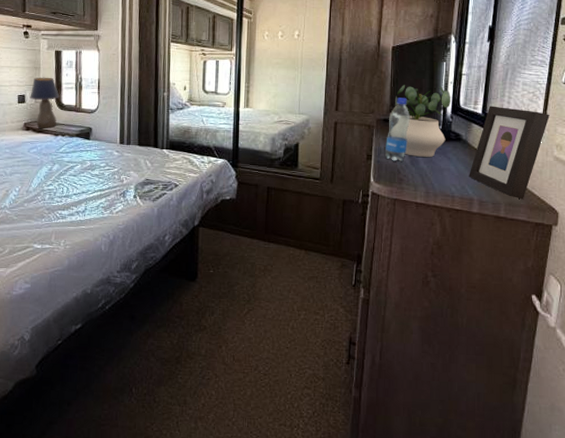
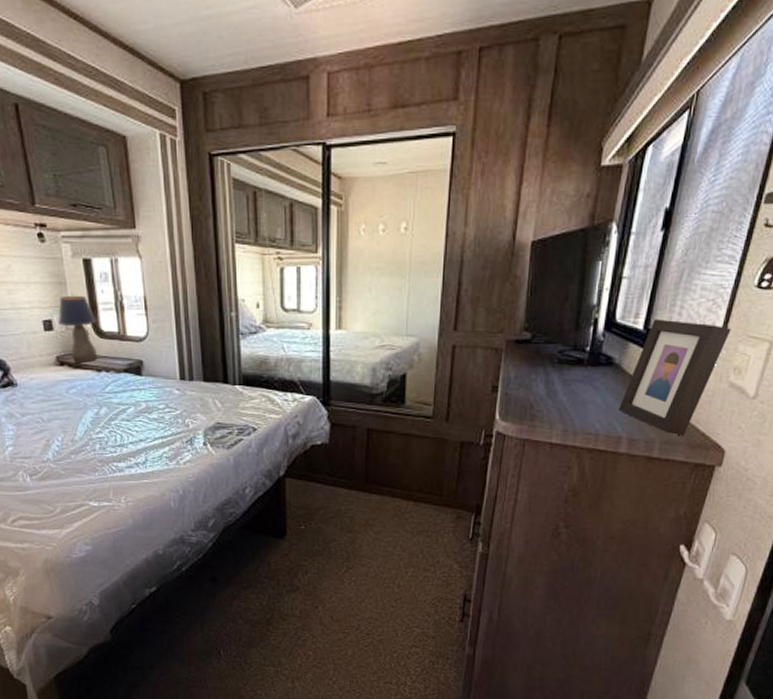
bottle: present [385,97,410,162] -> none [515,311,550,393]
potted plant: present [395,85,452,158] -> none [531,294,606,388]

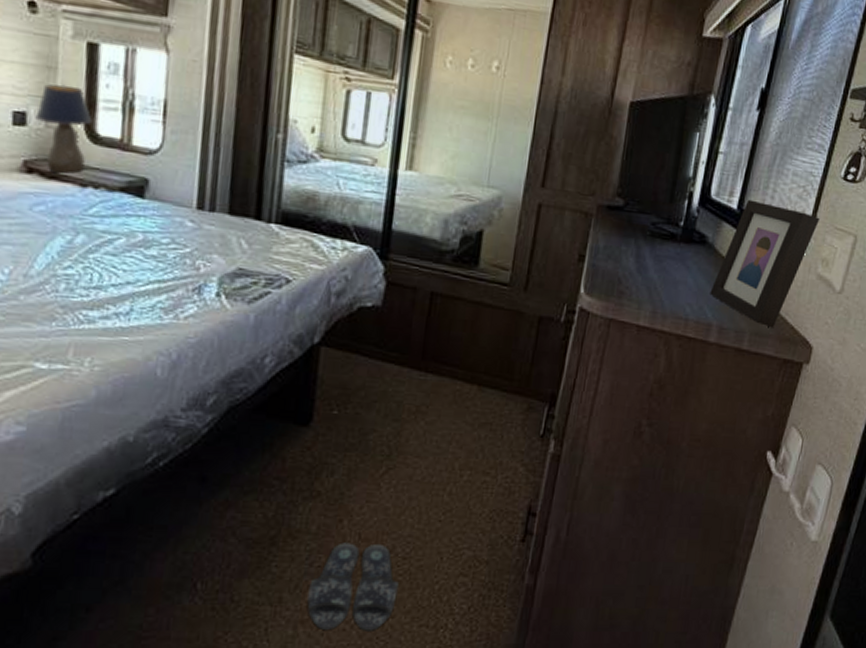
slippers: none [299,623,365,686] -> present [307,542,399,631]

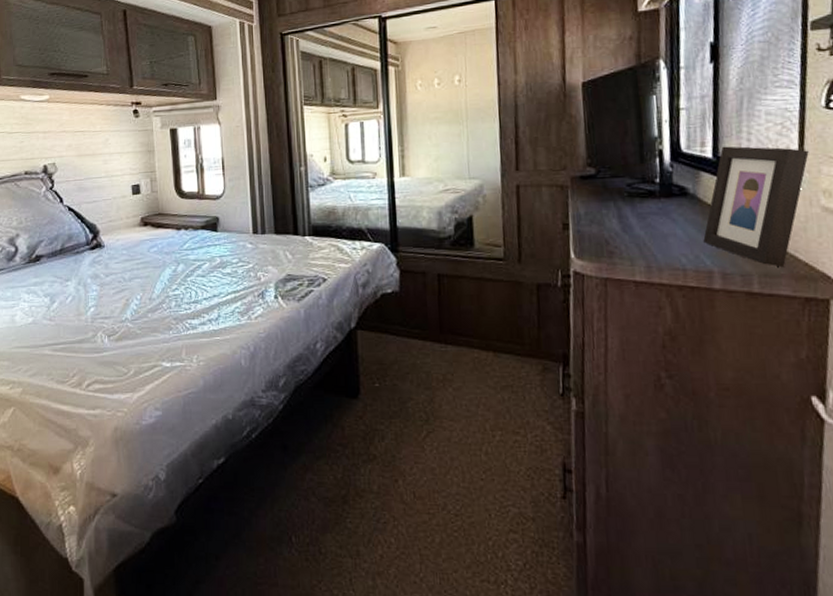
table lamp: present [35,84,93,175] -> none [145,161,179,224]
slippers: present [307,542,399,631] -> none [379,500,456,585]

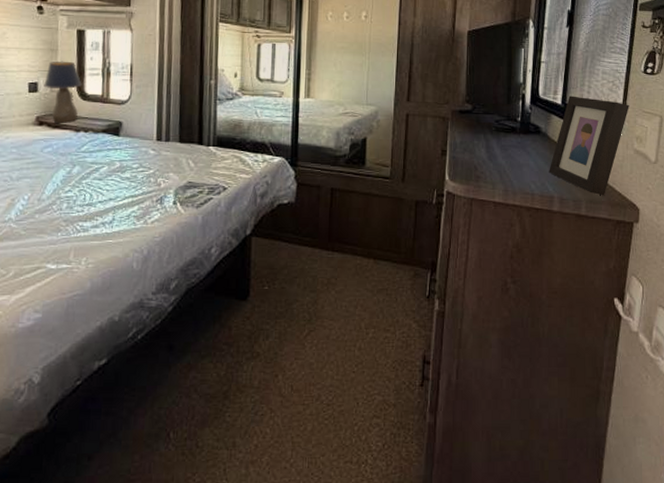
table lamp: none [145,161,179,224] -> present [43,61,82,124]

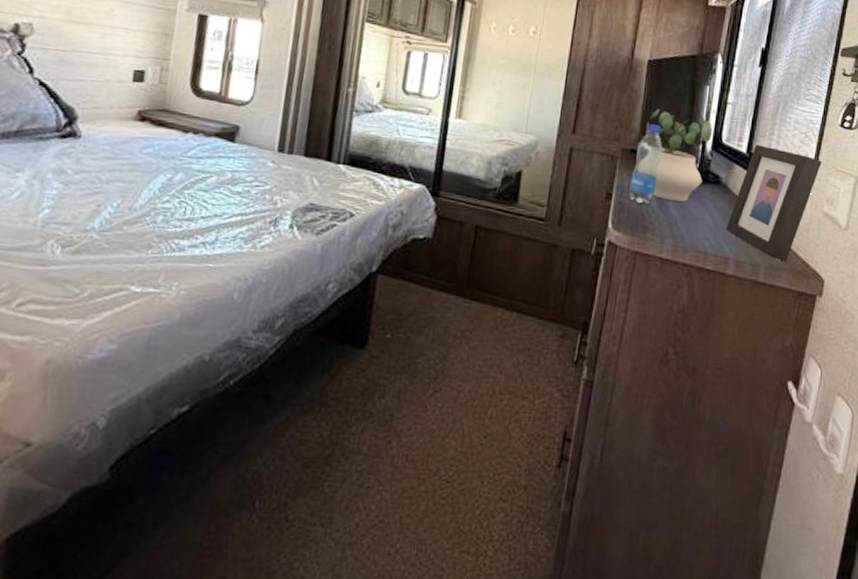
table lamp: present [43,61,82,124] -> none [151,48,198,122]
bottle: none [461,87,487,157] -> present [629,124,663,205]
potted plant: none [471,73,530,153] -> present [645,109,713,202]

